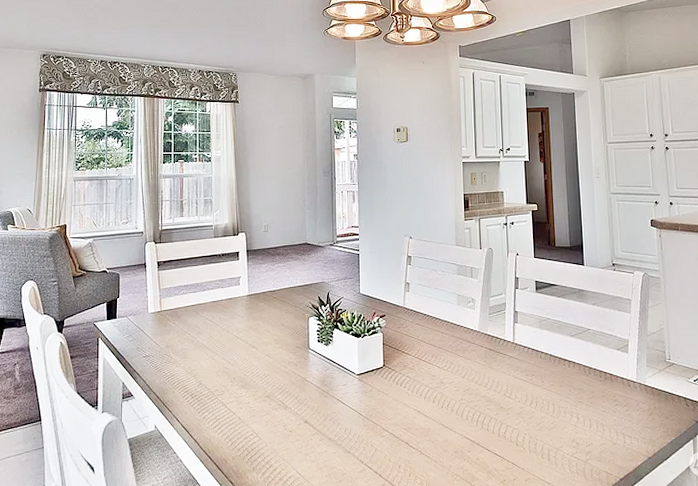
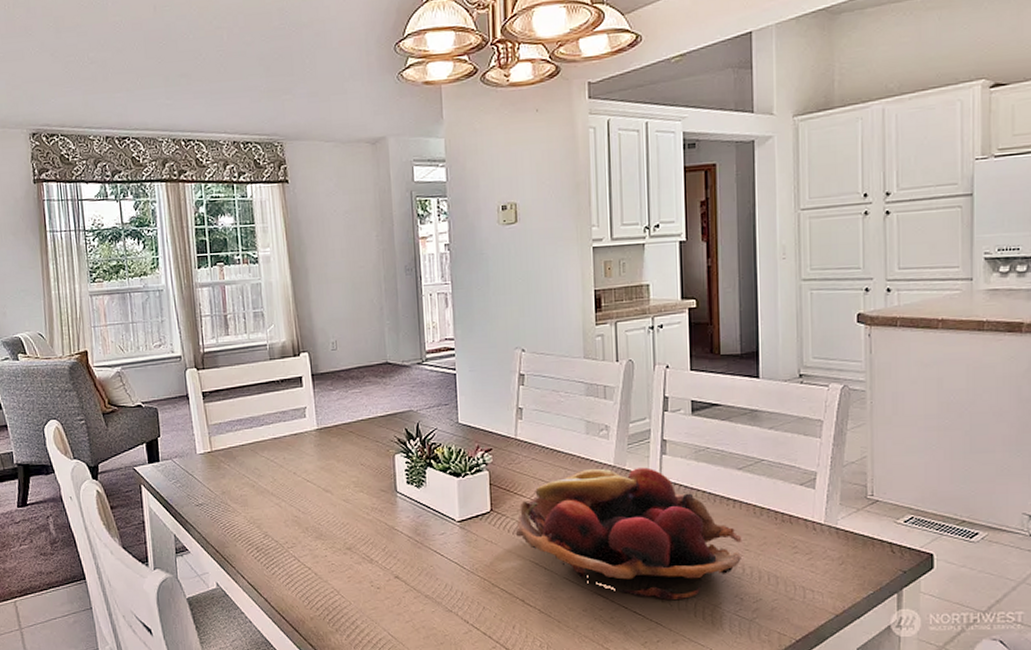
fruit basket: none [402,333,576,443] -> present [515,467,742,600]

